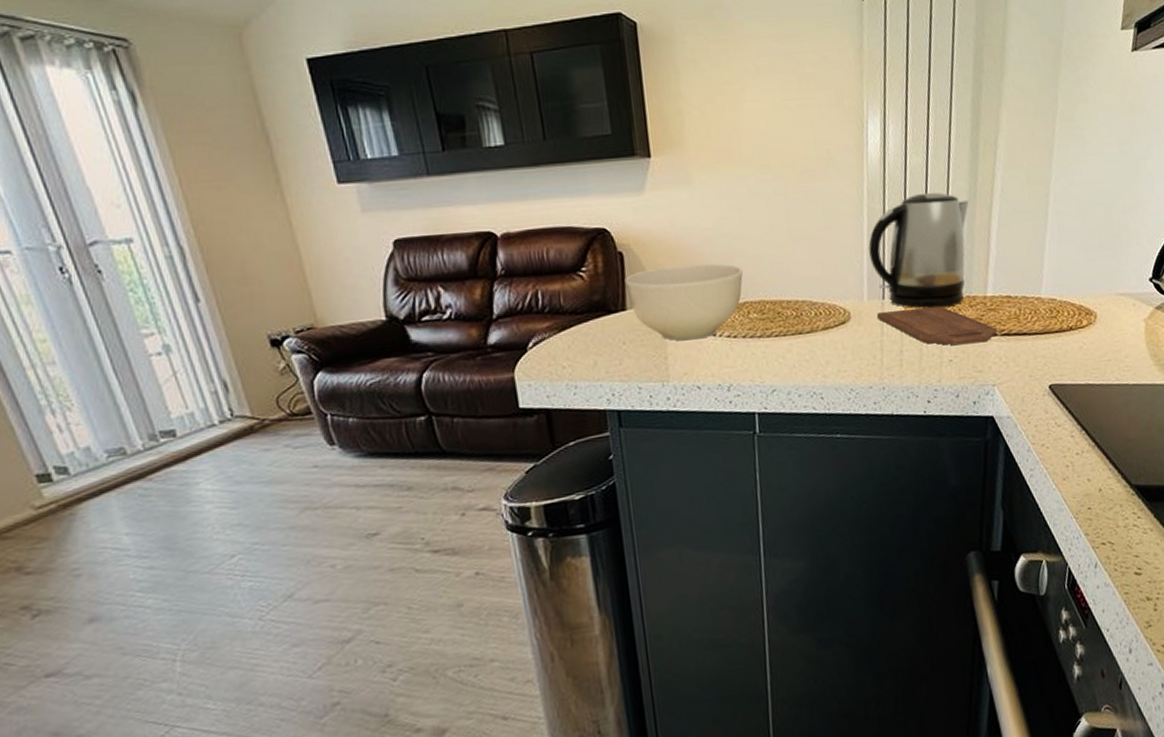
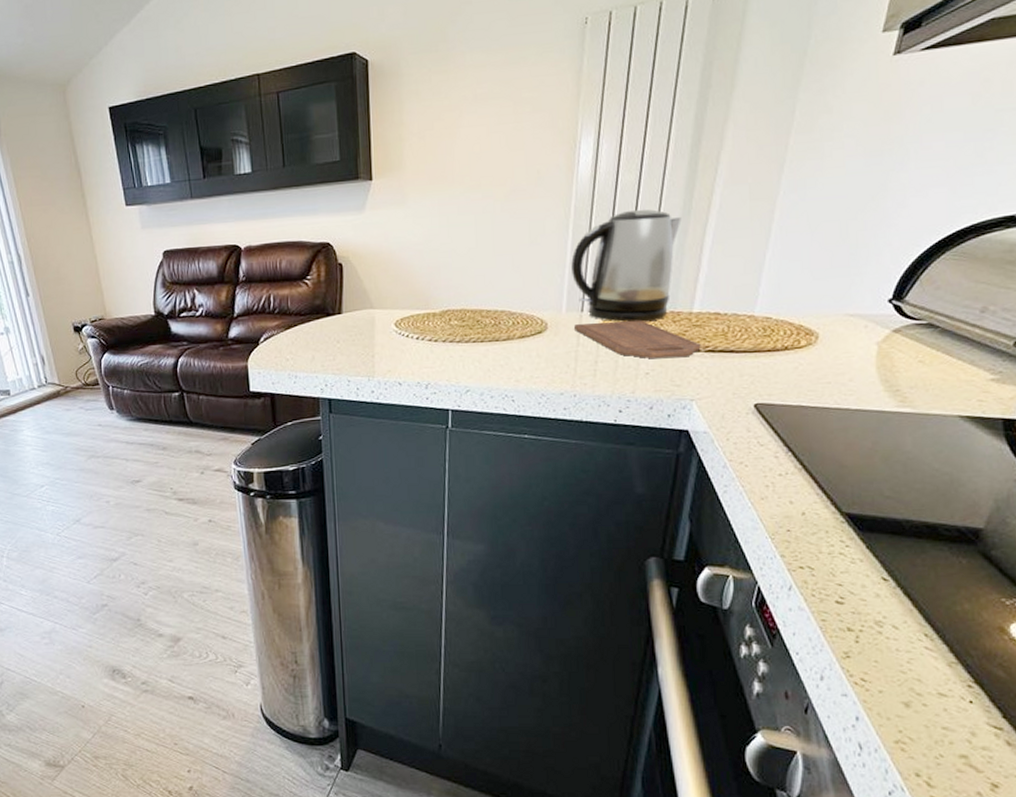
bowl: present [624,263,743,341] -> none [342,274,447,342]

